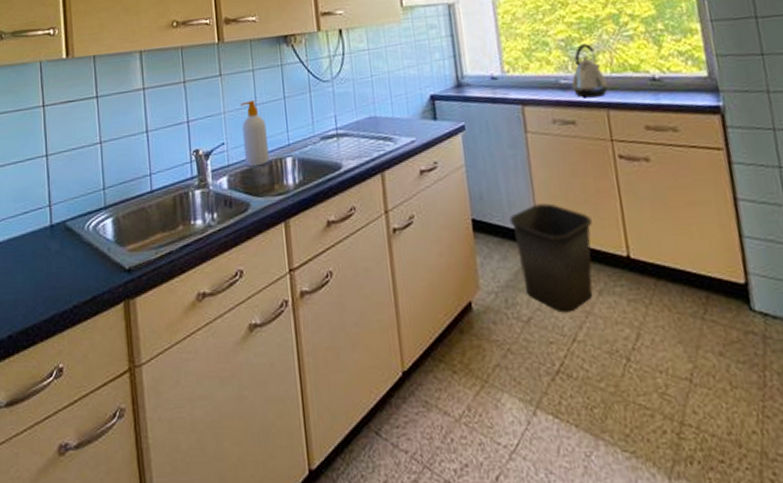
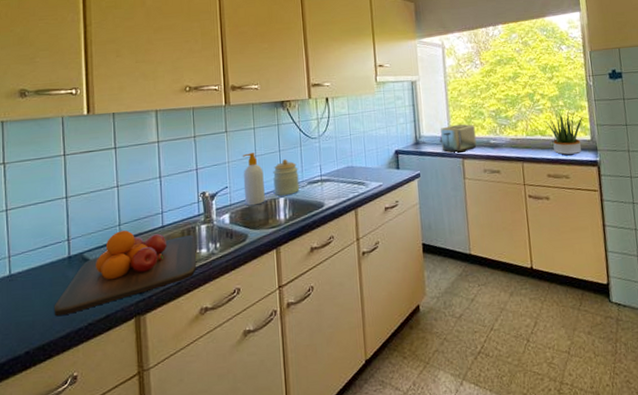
chopping board: none [36,195,192,296] -> present [54,230,197,317]
jar: none [277,108,311,155] -> present [273,159,300,196]
toaster: none [489,58,541,98] -> present [439,124,477,153]
waste bin: present [509,203,593,313] -> none [450,230,508,310]
kettle: present [571,44,609,98] -> none [498,114,524,154]
potted plant: none [637,37,696,101] -> present [545,111,584,157]

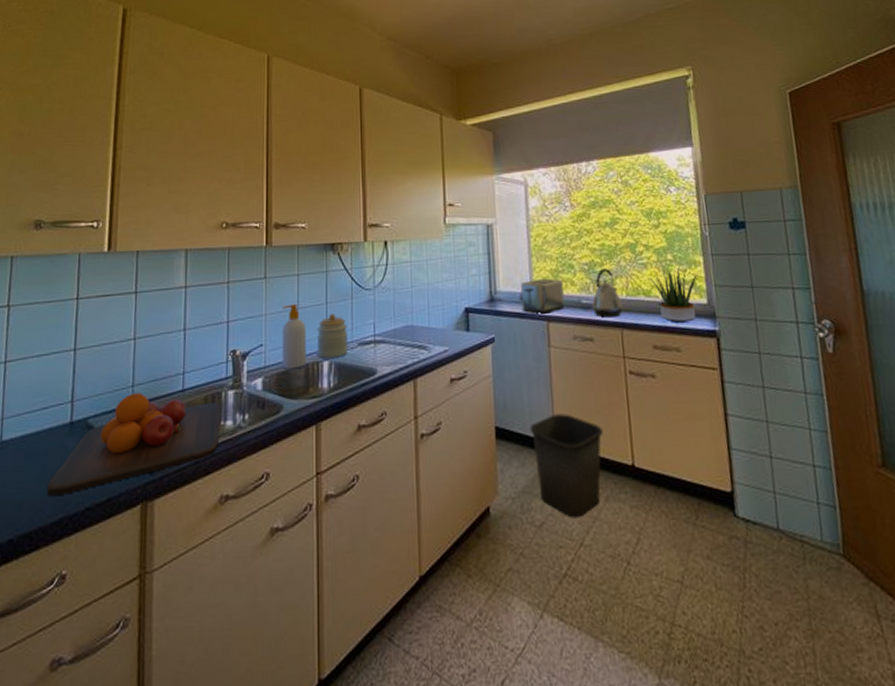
waste bin: none [450,230,508,310] -> present [529,413,603,518]
kettle: none [498,114,524,154] -> present [591,268,624,318]

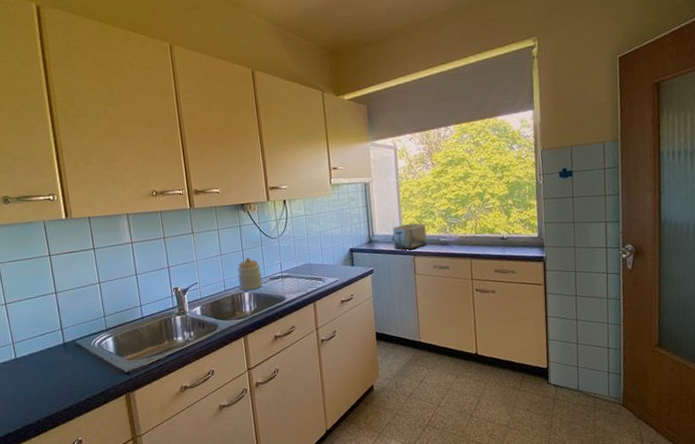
chopping board: present [46,393,221,497] -> none [56,321,175,393]
soap bottle: present [281,304,306,369] -> none [208,252,232,300]
waste bin: present [529,413,603,518] -> none [401,321,455,390]
kettle: present [591,268,624,318] -> none [448,213,473,251]
potted plant: present [649,267,698,324] -> none [493,210,532,253]

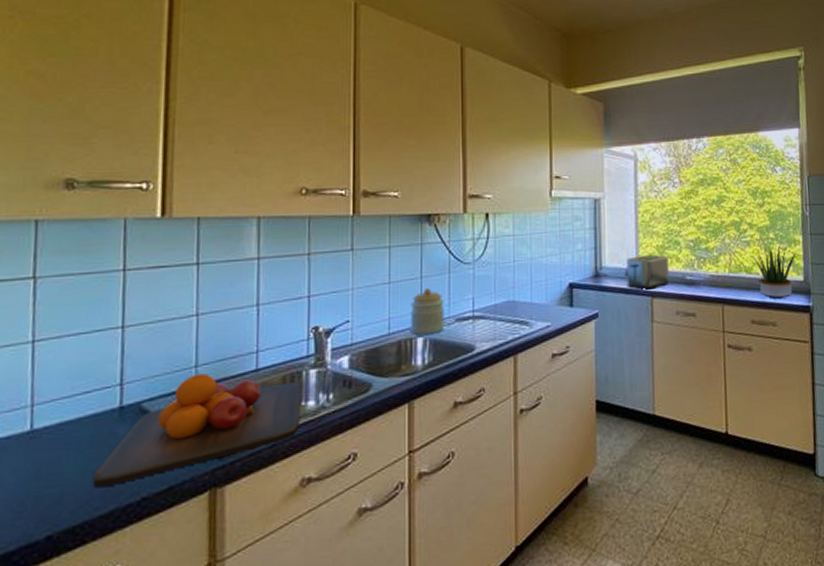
chopping board: none [56,321,175,393] -> present [92,373,301,488]
potted plant: none [493,210,532,253] -> present [751,246,797,300]

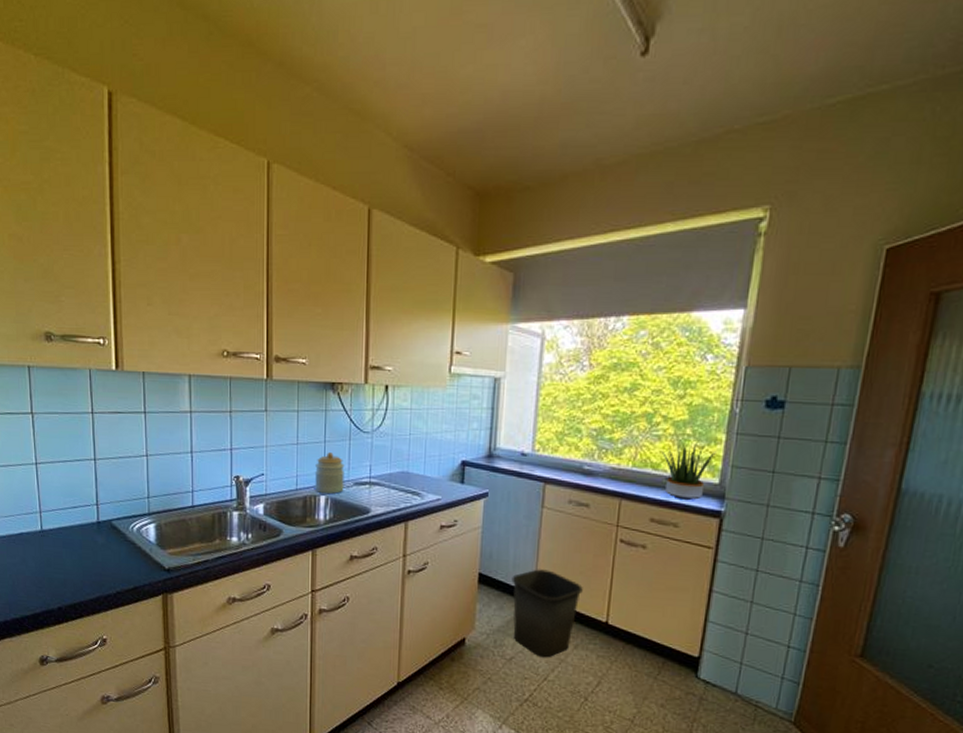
chopping board: present [92,373,301,488] -> none [84,504,227,580]
toaster: present [625,254,670,290] -> none [519,439,567,475]
waste bin: none [630,386,700,484] -> present [512,569,583,658]

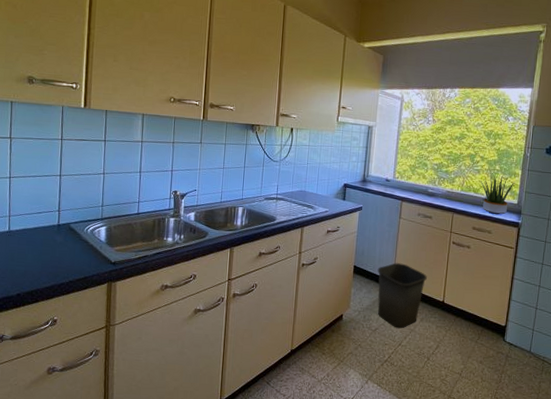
jar: present [315,452,345,494] -> none [235,175,258,206]

